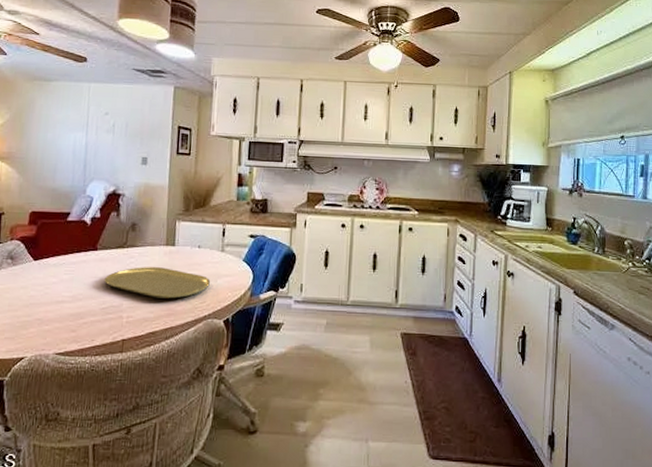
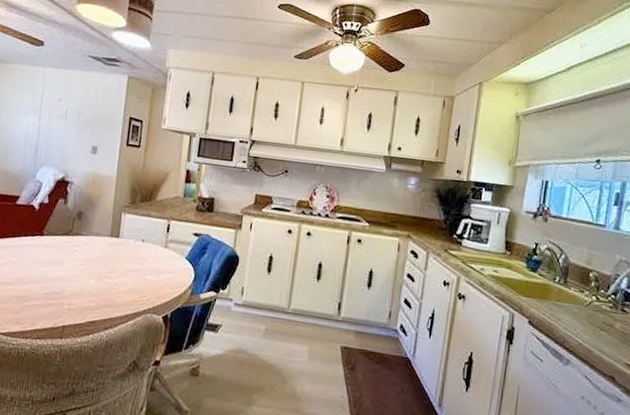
placemat: present [105,267,210,299] -> none [49,255,152,291]

